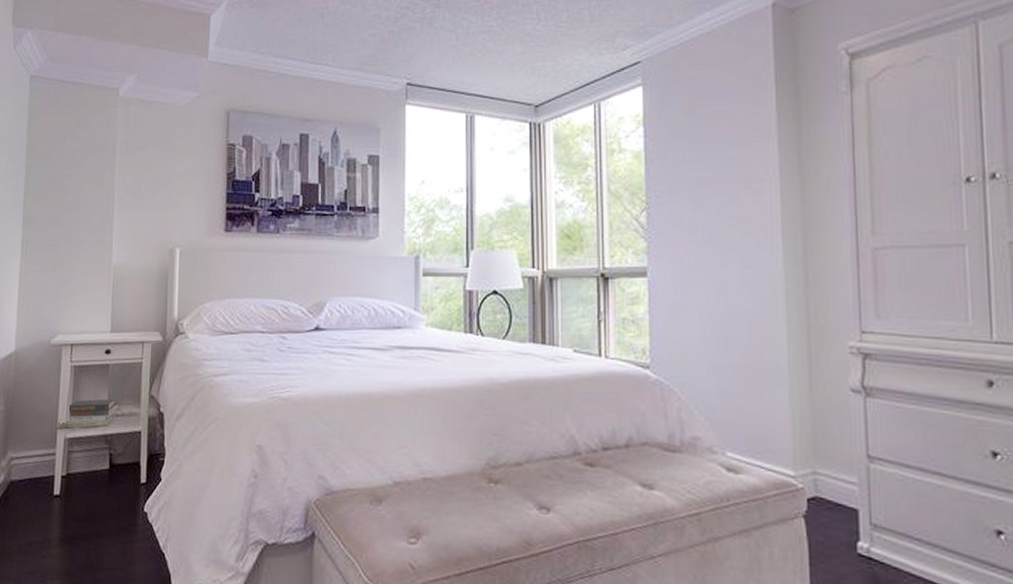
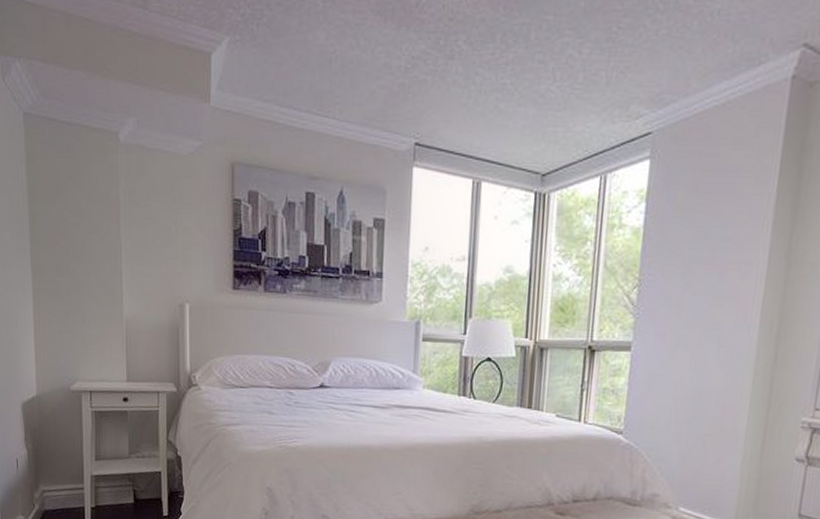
books: present [56,398,118,429] -> none [82,442,138,467]

